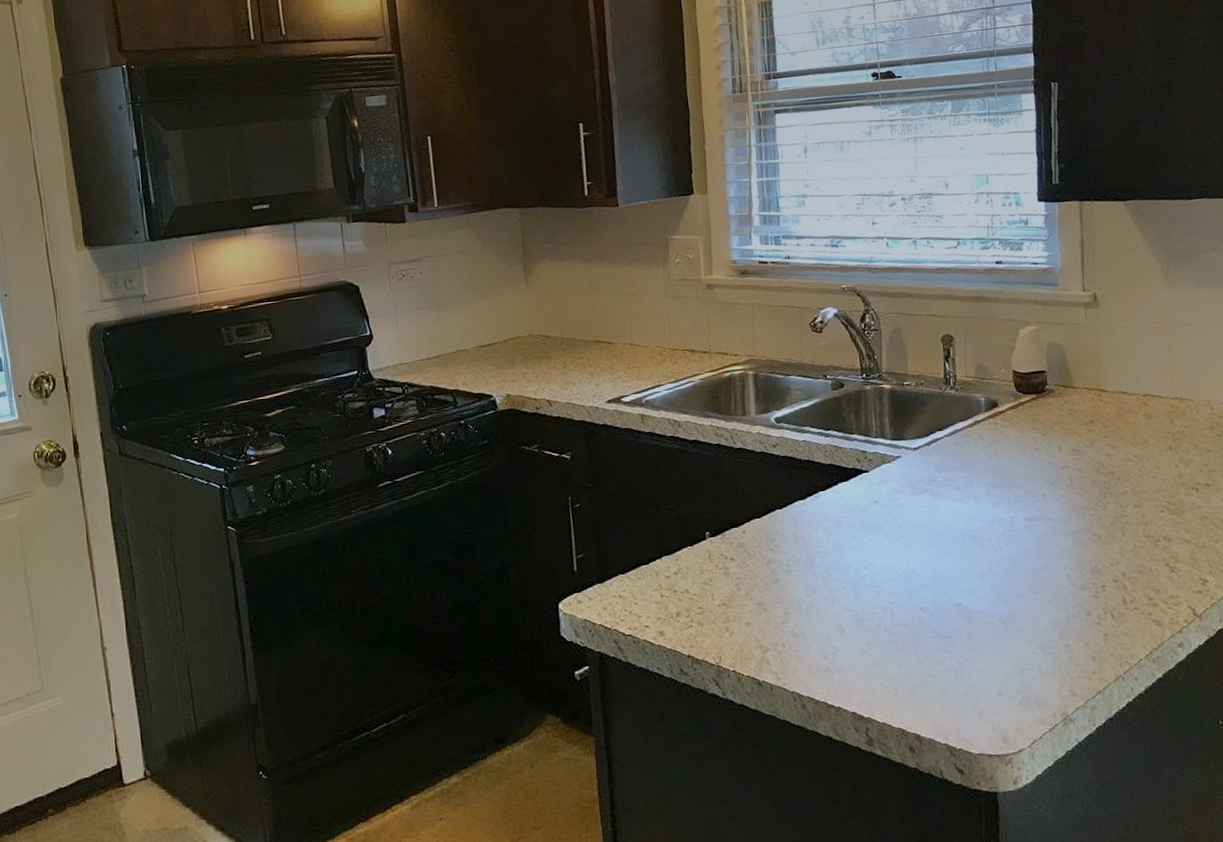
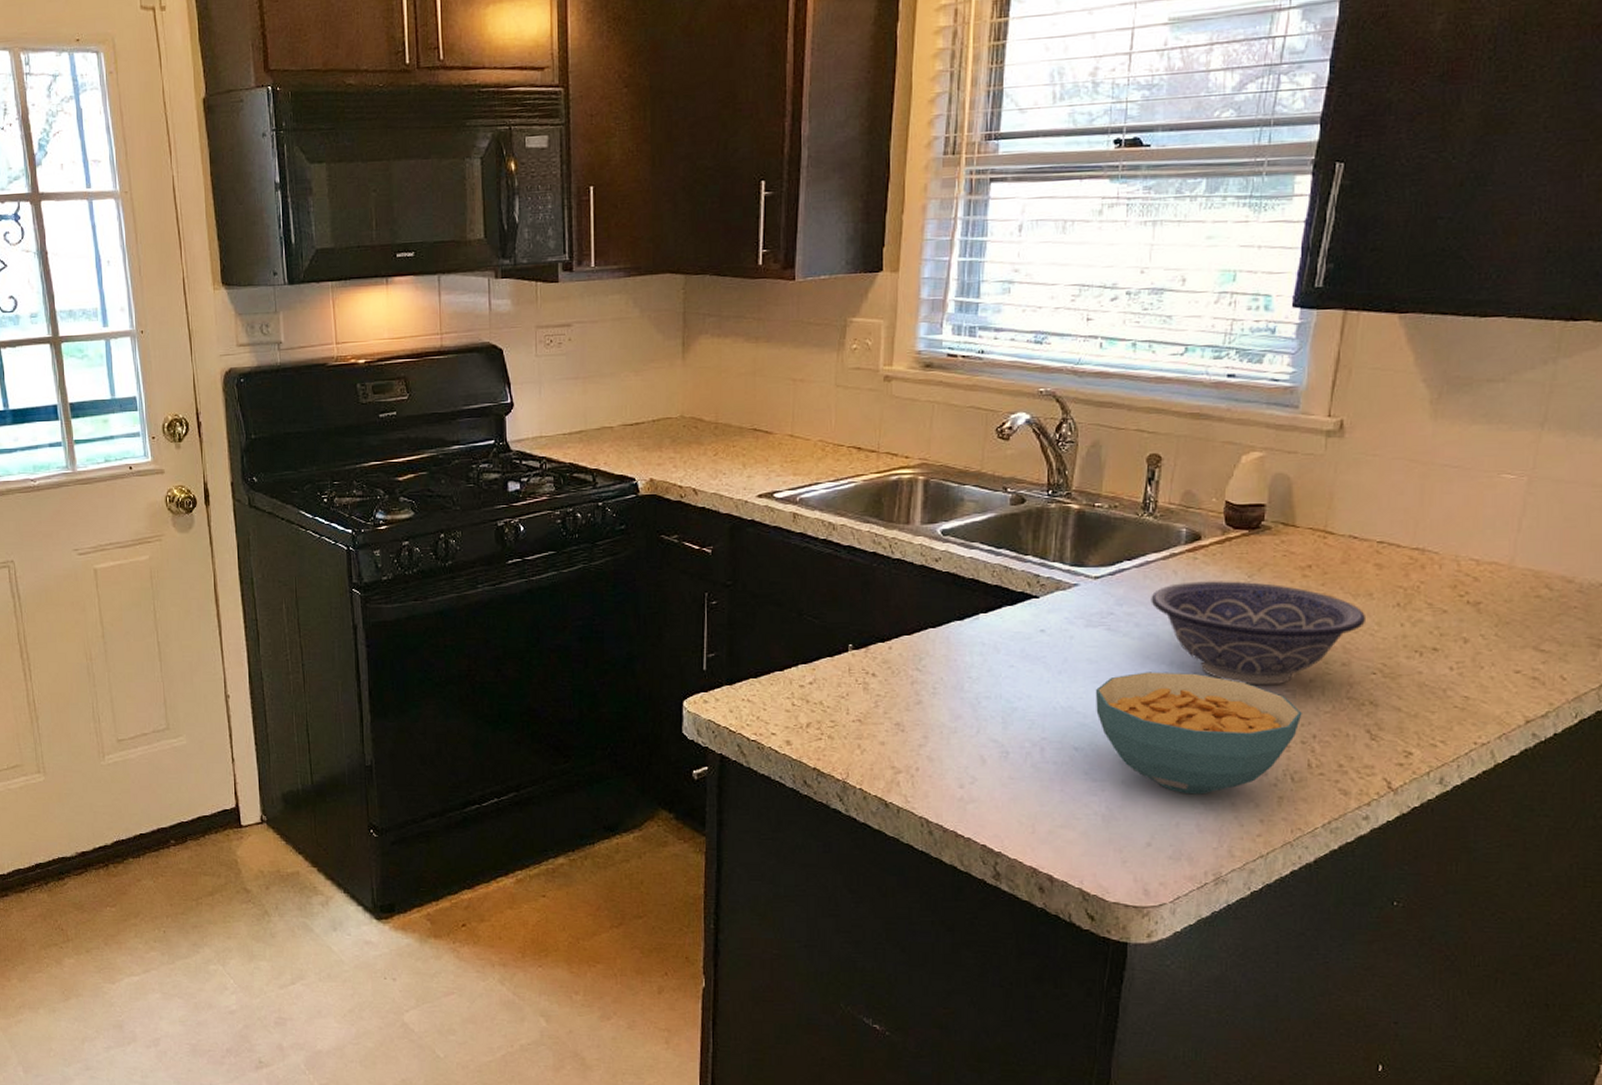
cereal bowl: none [930,527,1110,641] -> present [1095,672,1302,795]
decorative bowl: none [964,440,1147,533] -> present [1151,581,1365,685]

